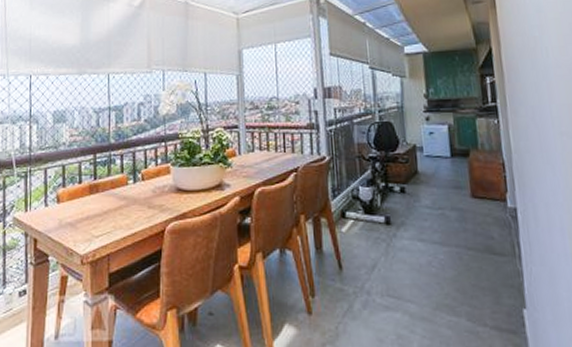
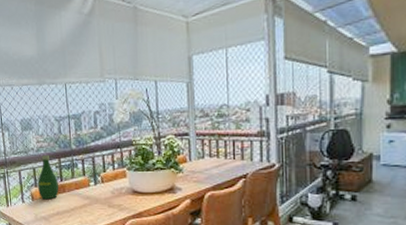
bottle: none [66,150,92,202] -> present [38,155,59,200]

